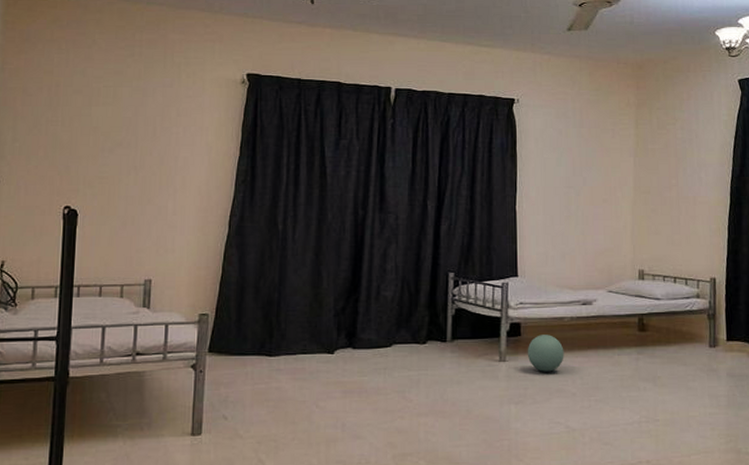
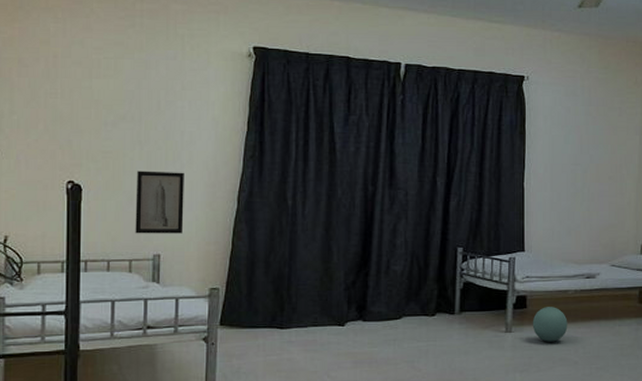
wall art: none [128,196,177,259] -> present [135,170,184,234]

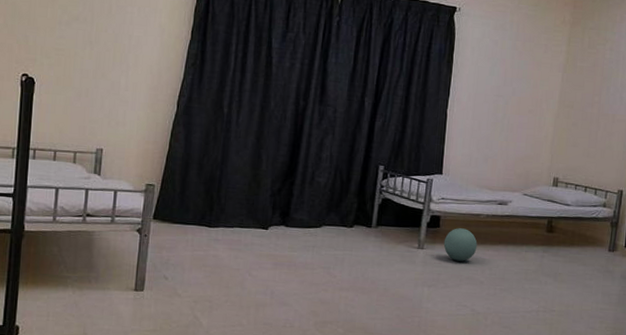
wall art: present [135,170,184,234] -> none [81,69,130,131]

